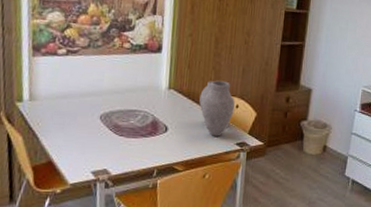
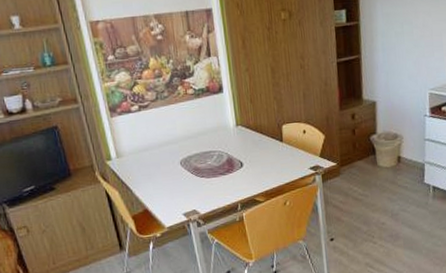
vase: present [199,80,235,136] -> none [266,109,303,164]

